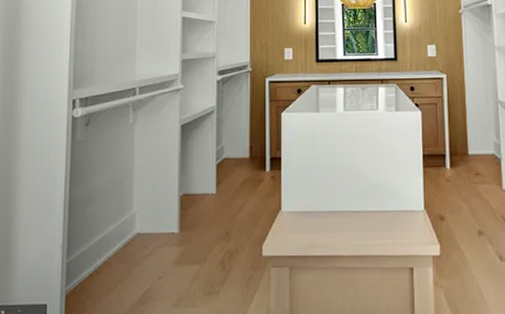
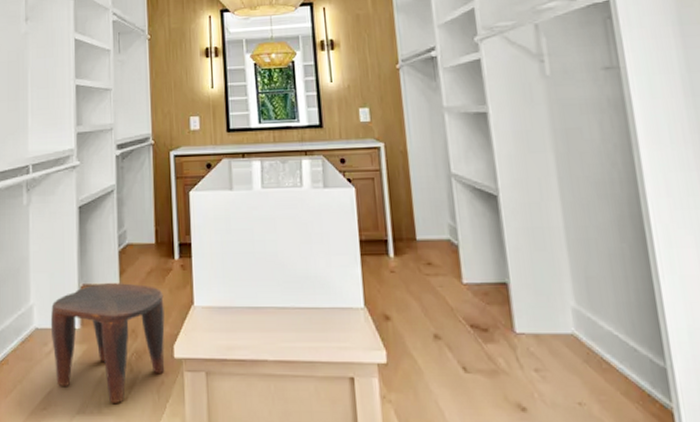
stool: none [151,192,255,297] -> present [50,283,165,403]

